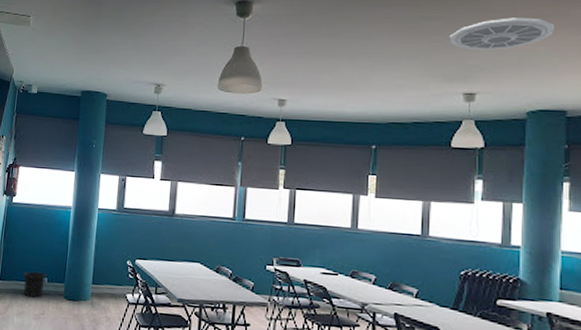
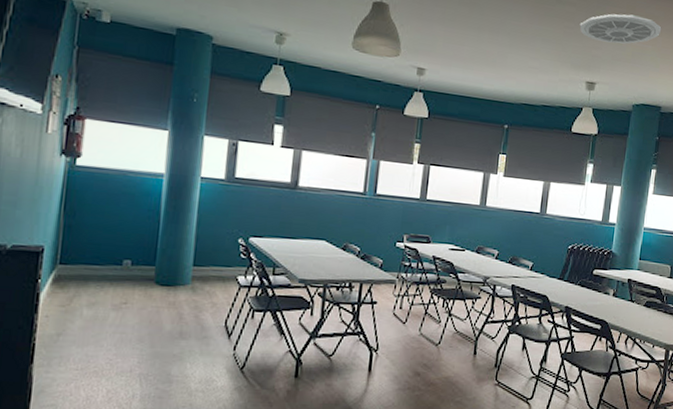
trash can: present [23,271,47,298] -> none [94,252,130,285]

